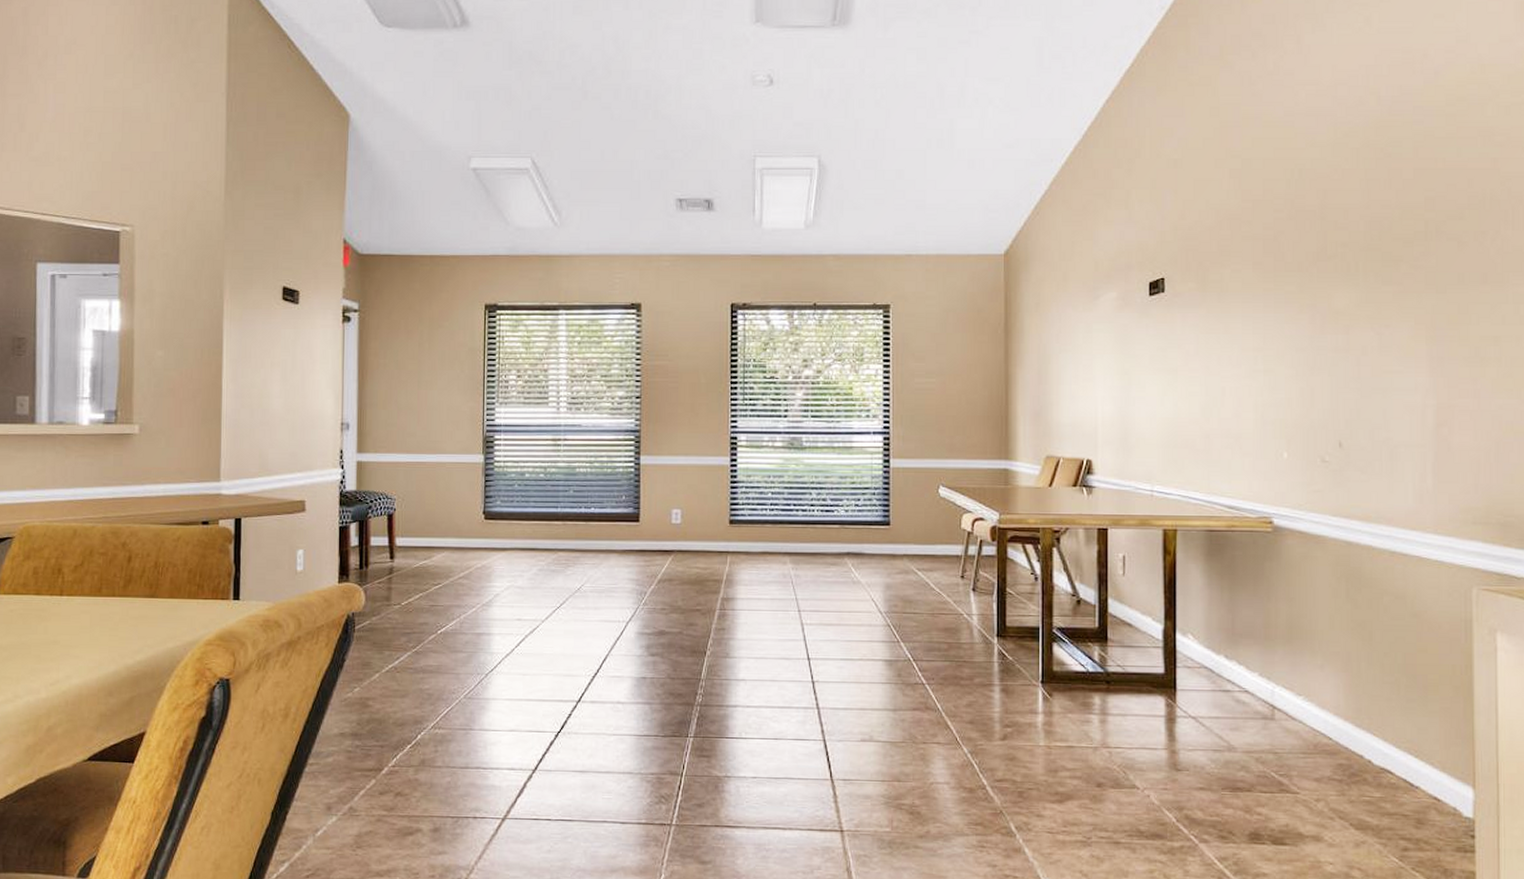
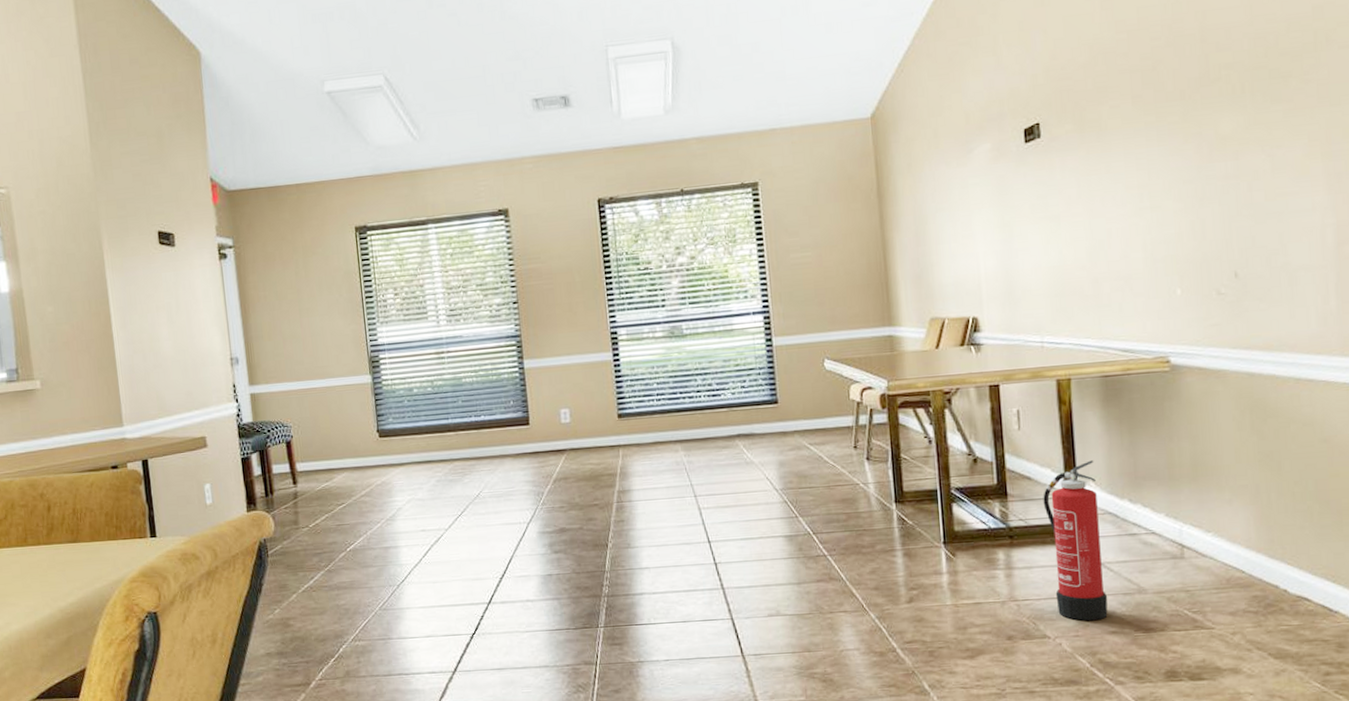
fire extinguisher: none [1142,613,1198,775] -> present [1043,460,1108,621]

